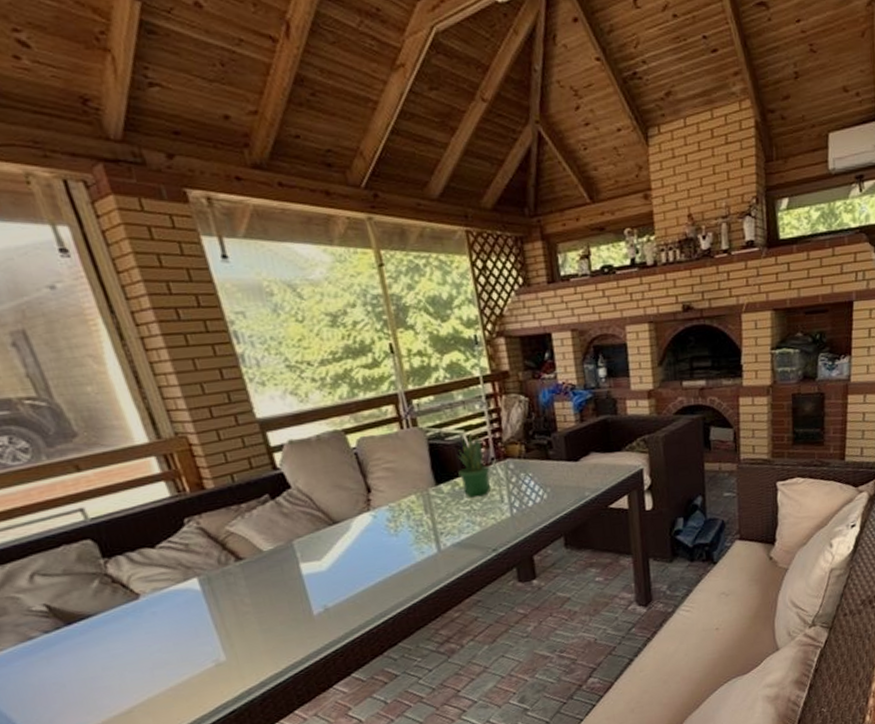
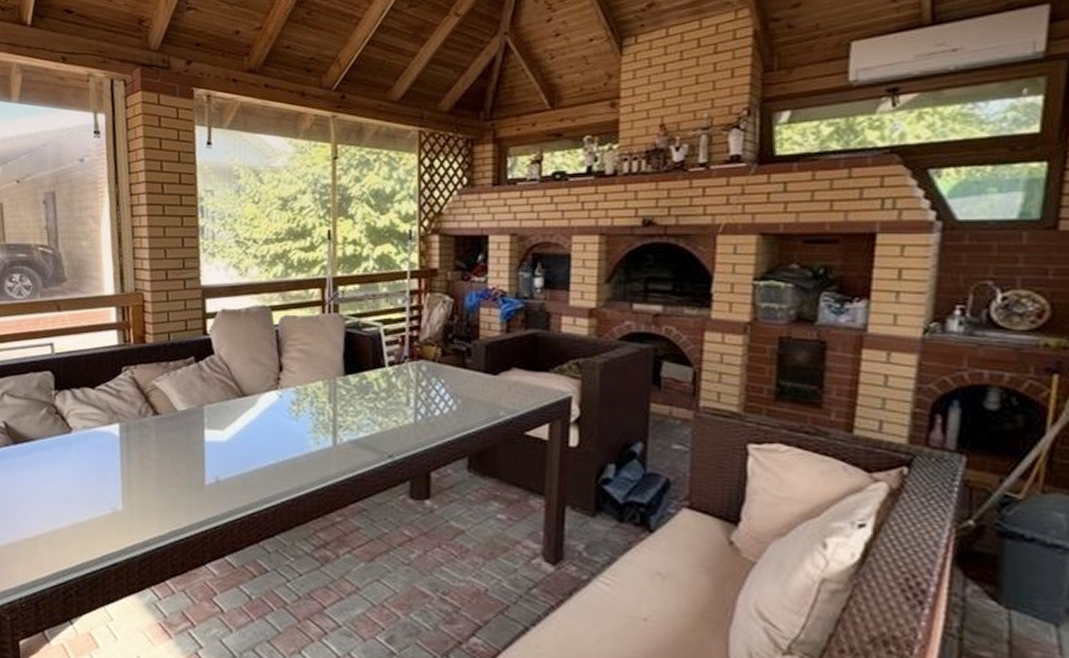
planter: present [457,435,492,499] -> none [368,329,401,397]

